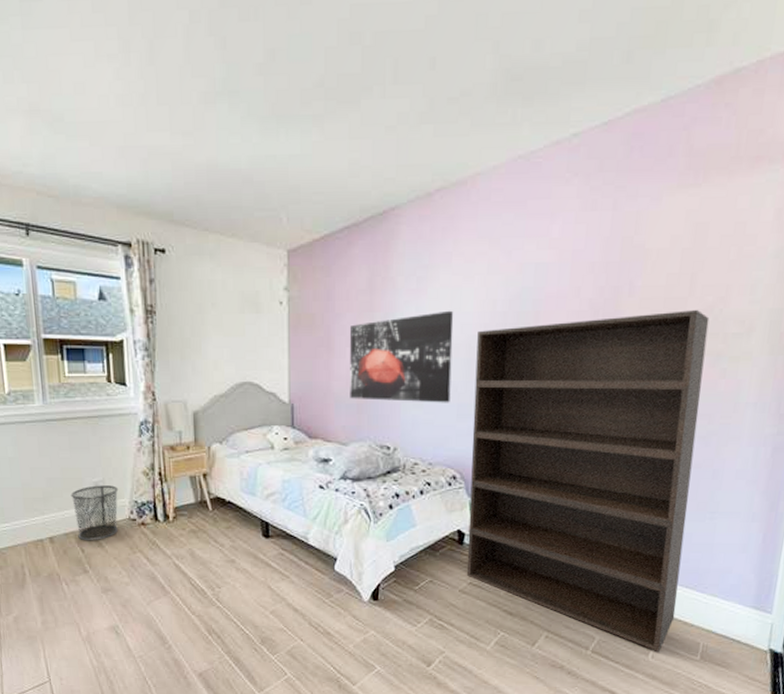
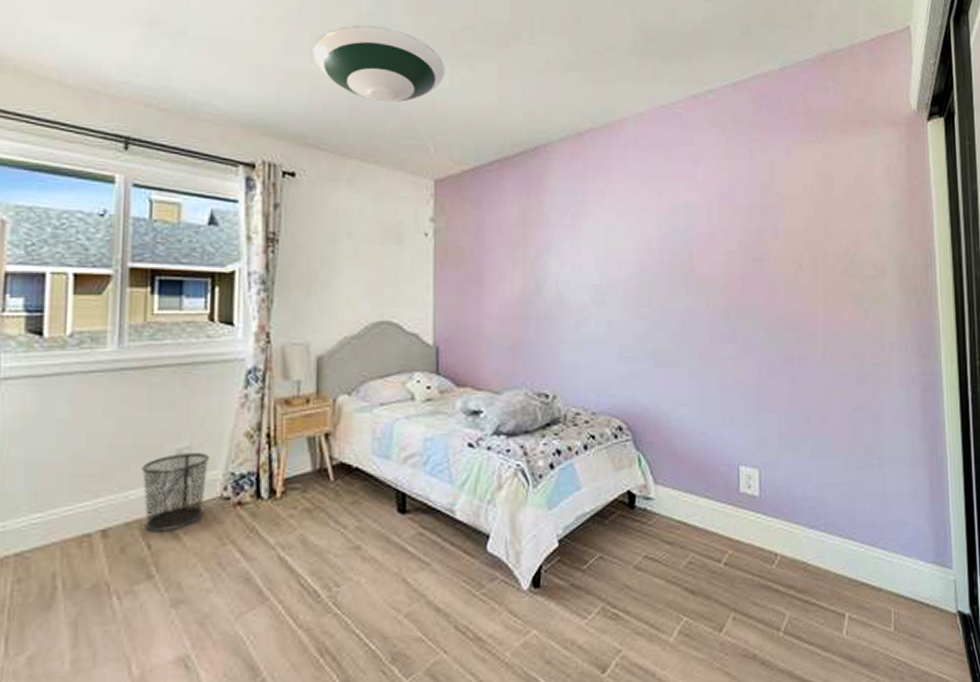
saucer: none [172,93,296,175] -> present [313,25,445,103]
wall art: present [349,310,454,403] -> none [501,247,611,345]
bookshelf: present [466,310,710,651] -> none [635,253,862,625]

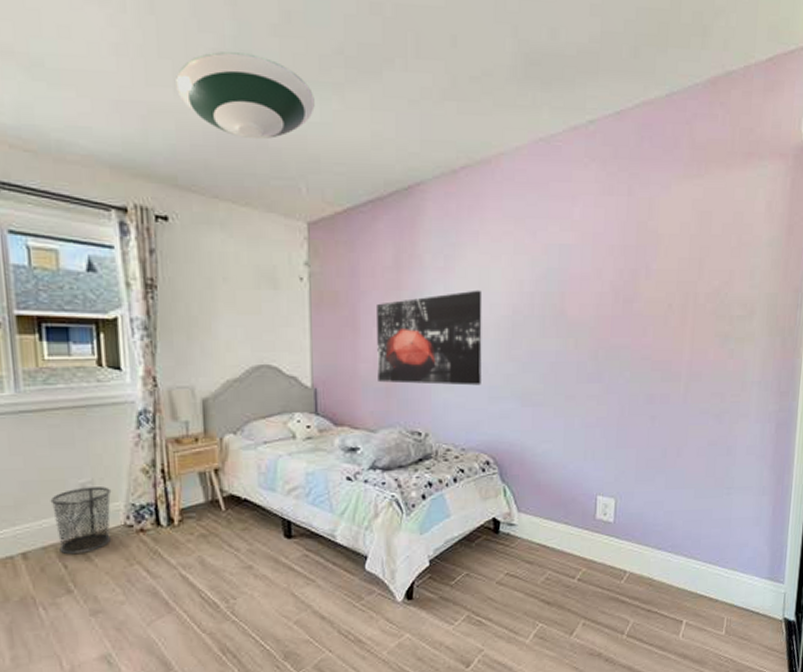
wall art: none [501,247,611,345] -> present [375,290,482,386]

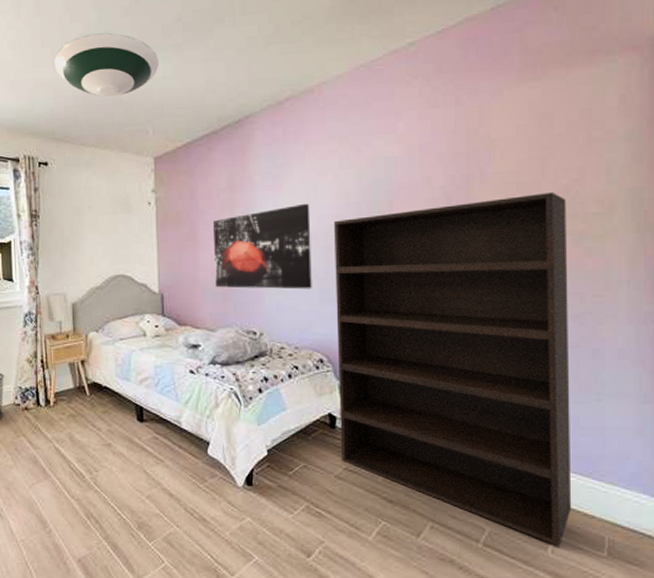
bookshelf: none [503,294,717,630] -> present [334,193,572,546]

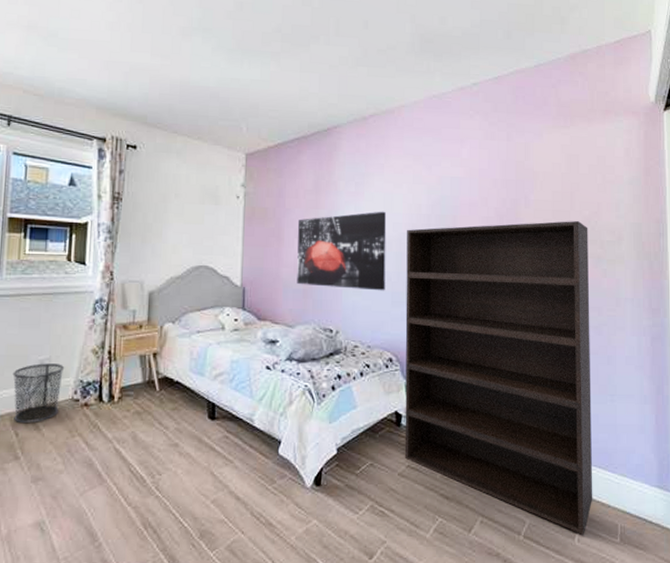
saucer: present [54,32,159,97] -> none [153,29,257,91]

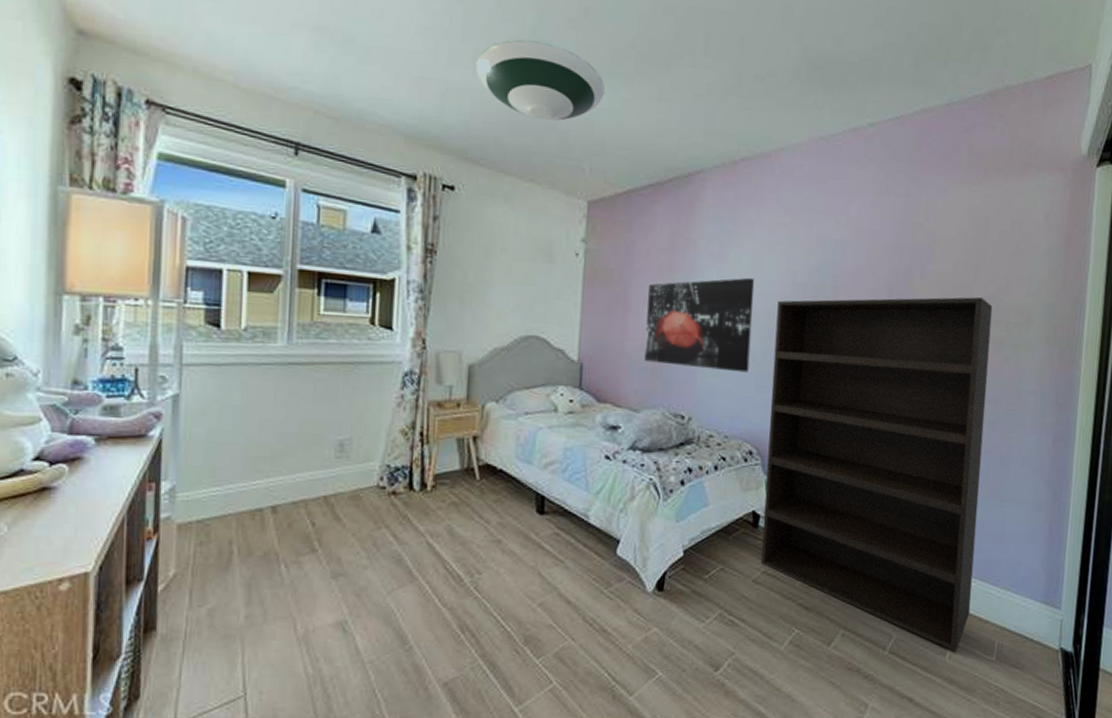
waste bin: present [12,363,65,424] -> none [307,444,369,513]
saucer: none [153,29,257,91] -> present [475,39,605,122]

